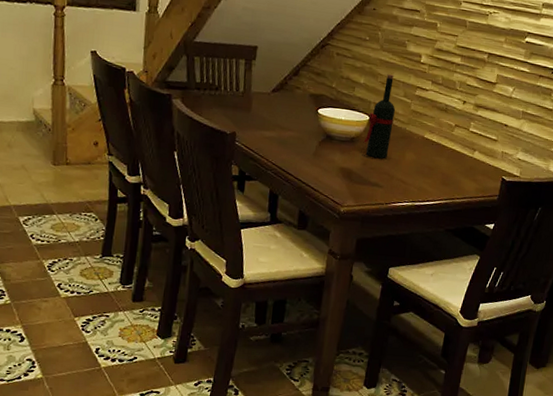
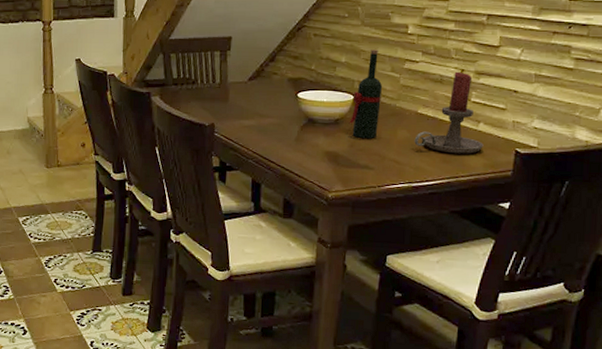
candle holder: none [419,102,477,179] -> present [414,71,484,154]

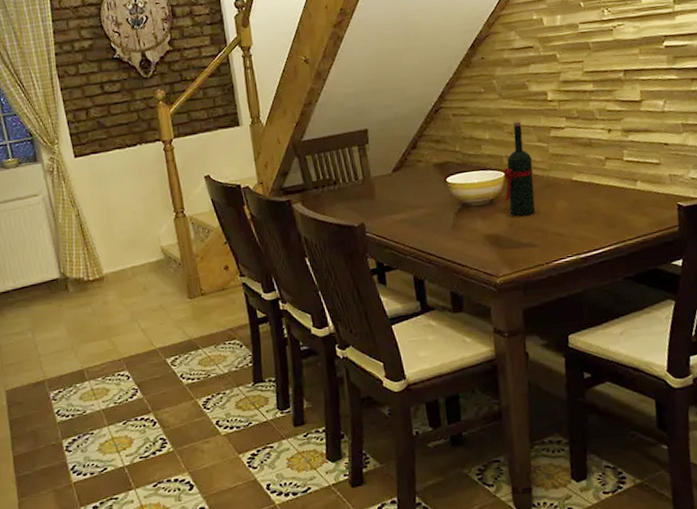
candle holder: present [414,71,484,154] -> none [574,131,645,218]

